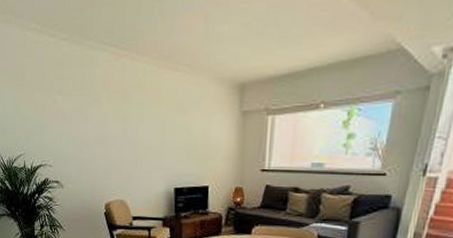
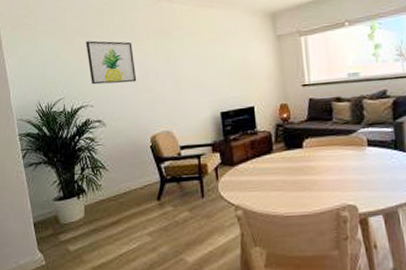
wall art: none [45,96,94,146] -> present [86,40,137,85]

